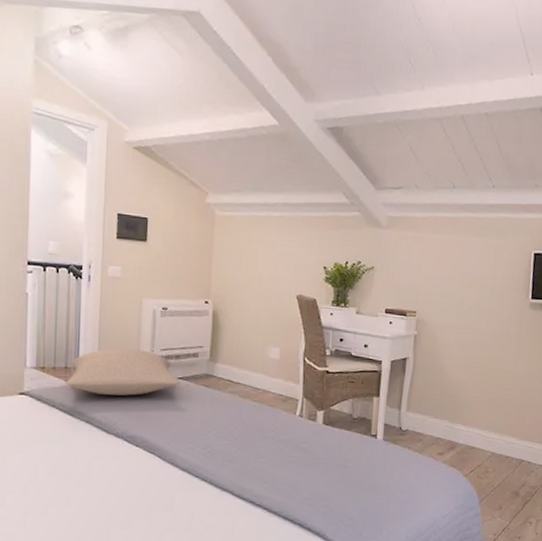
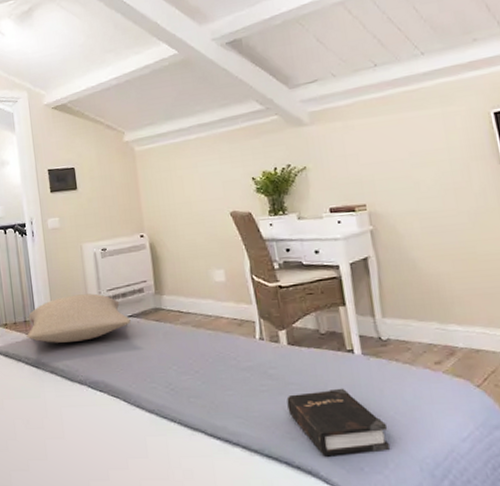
hardback book: none [311,466,390,522] -> present [287,388,391,457]

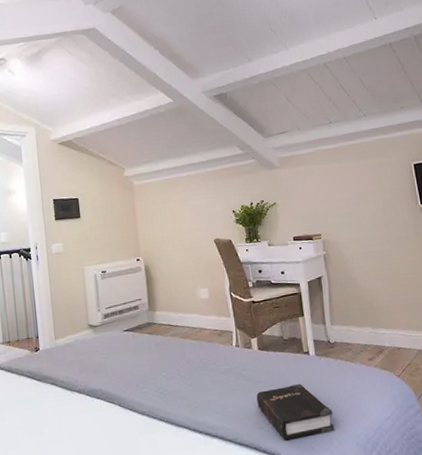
pillow: present [27,293,131,343] -> none [29,311,127,358]

